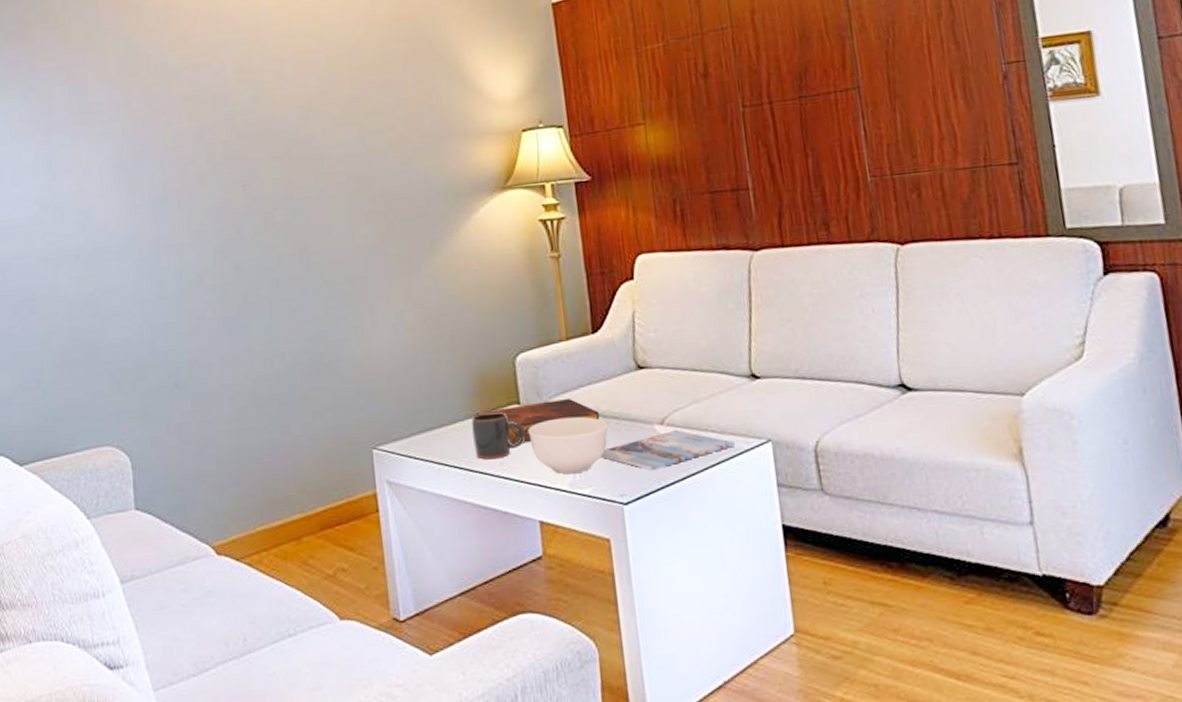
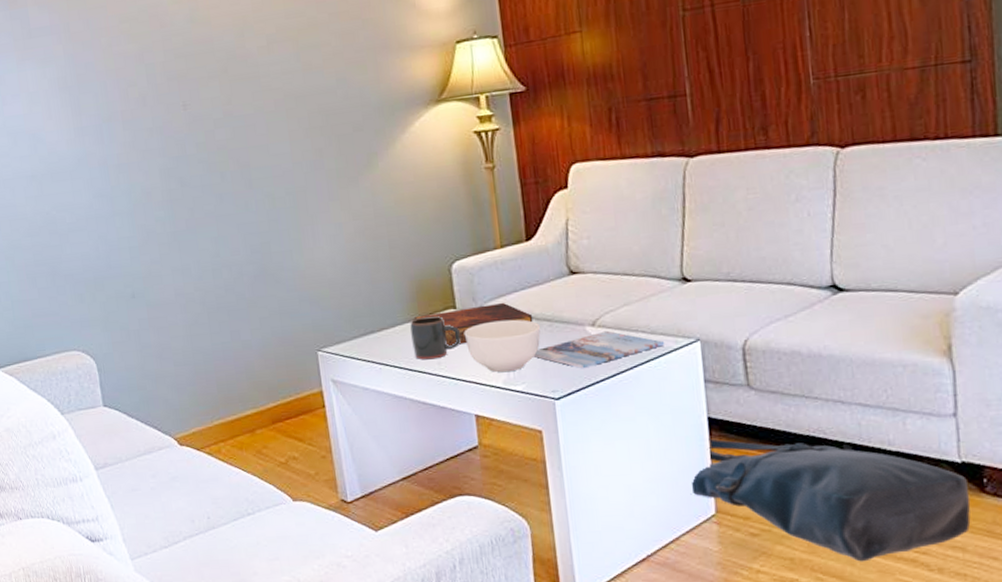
tote bag: none [767,548,1057,688] -> present [690,439,971,562]

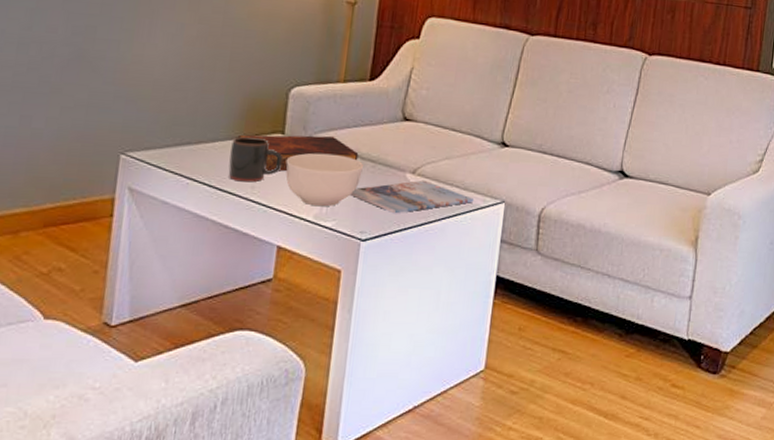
tote bag: present [690,439,971,562] -> none [466,296,689,424]

